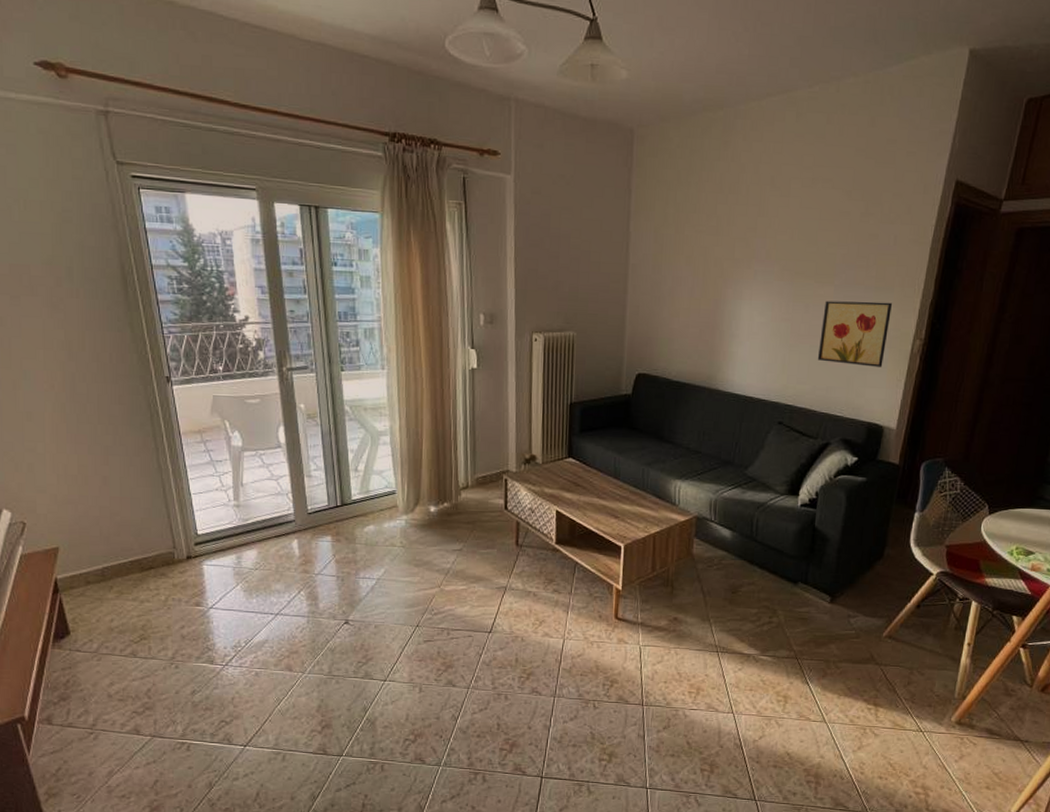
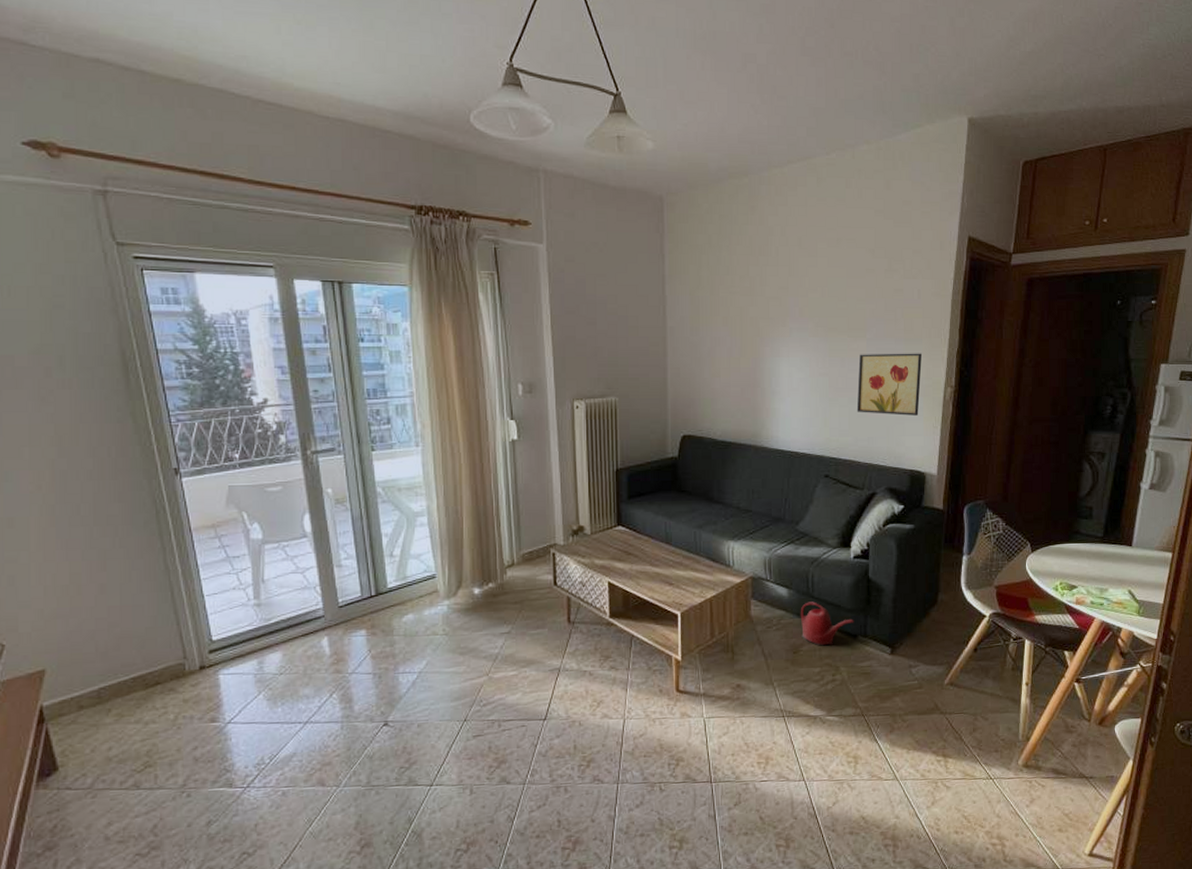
watering can: none [741,545,796,589] -> present [800,601,854,646]

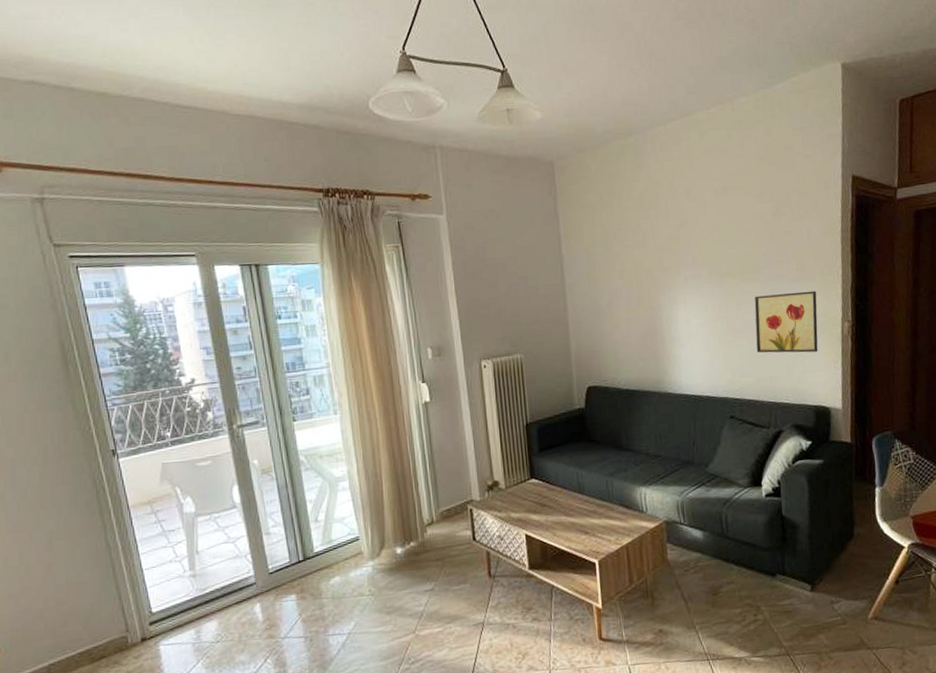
watering can: present [800,601,854,646] -> none [716,542,772,587]

